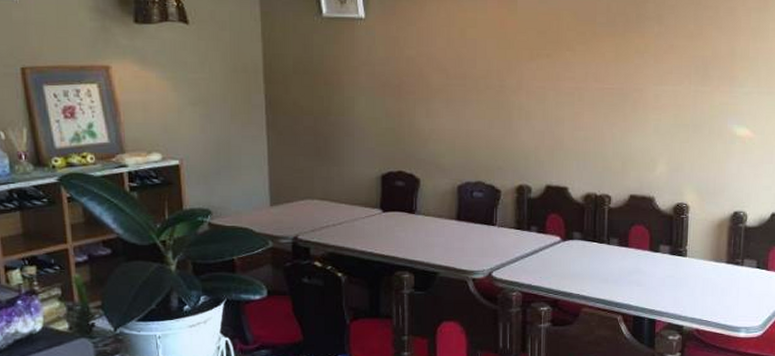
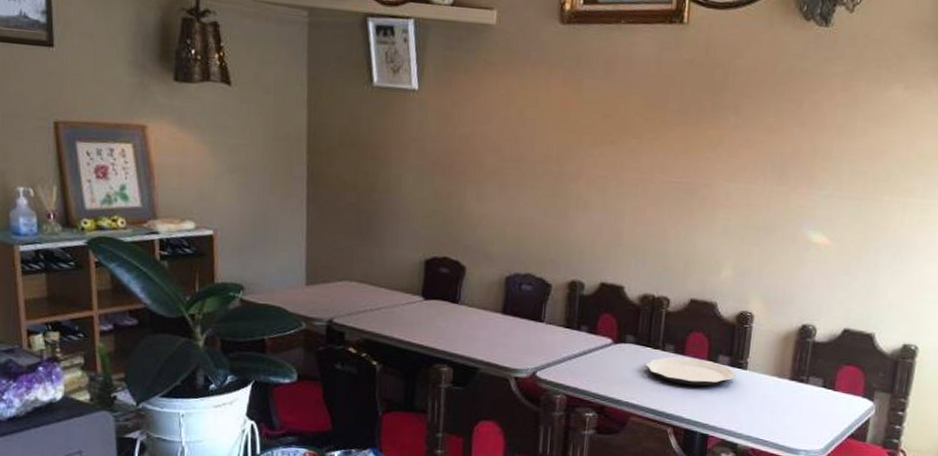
plate: none [592,250,676,275] -> present [645,357,736,386]

